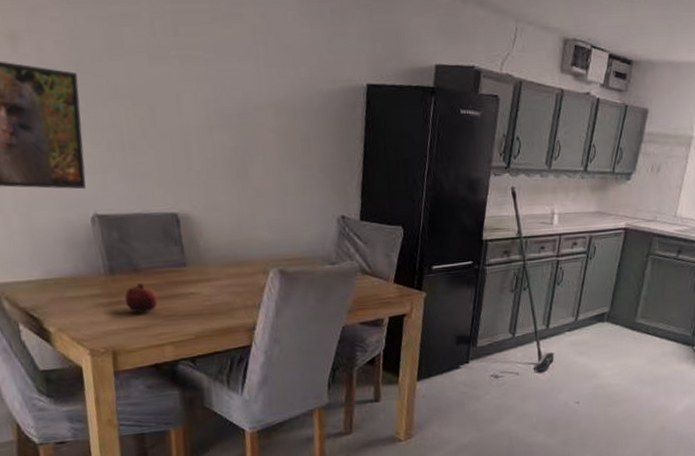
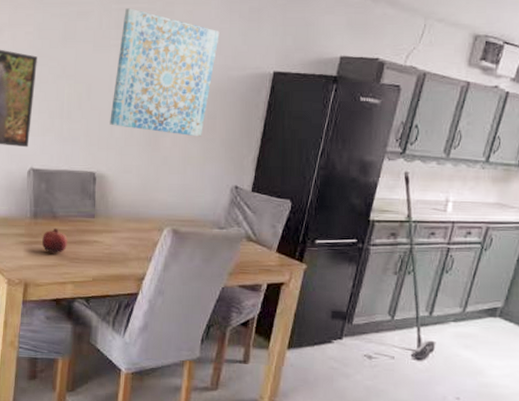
wall art: none [181,9,301,163] -> present [110,8,220,137]

